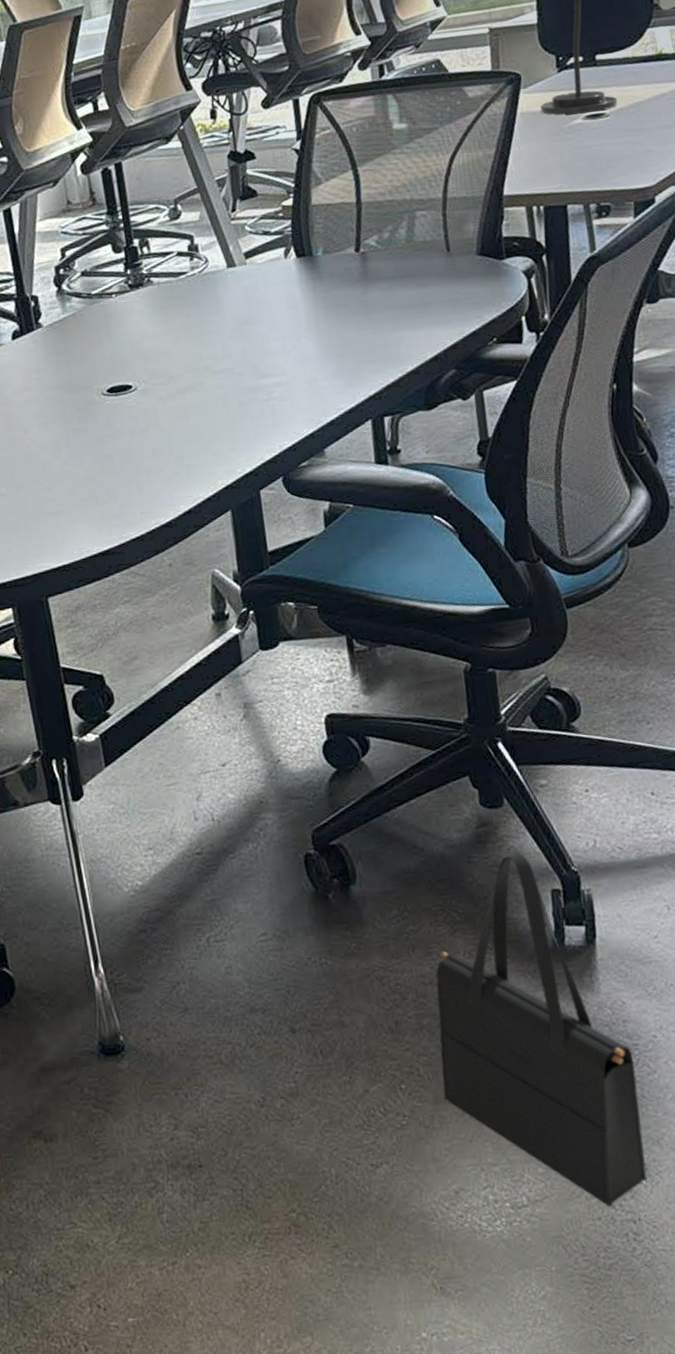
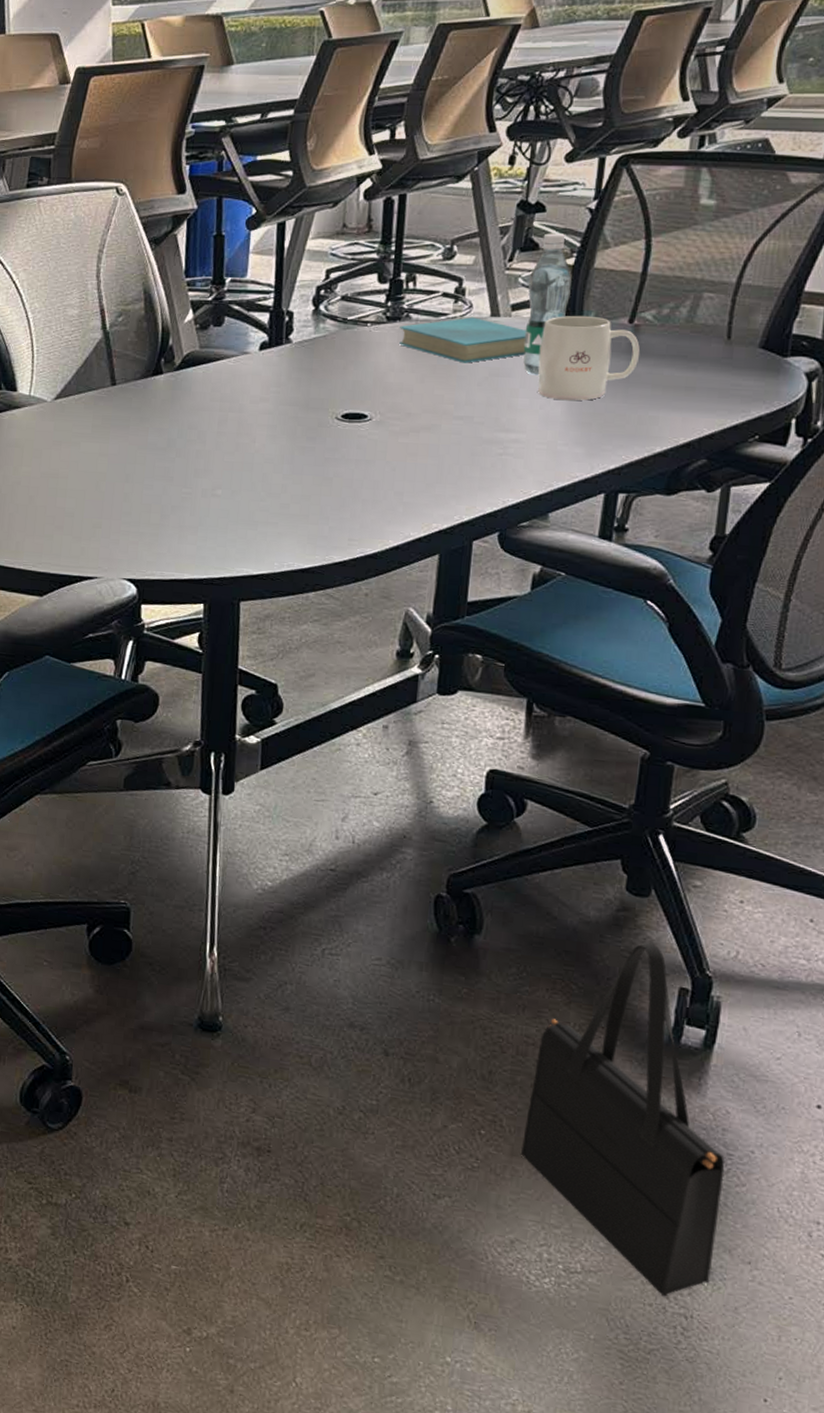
book: none [144,271,268,318] -> present [399,317,526,363]
bottle: none [255,176,297,318] -> present [523,233,572,375]
mug: none [278,251,373,338] -> present [537,315,641,401]

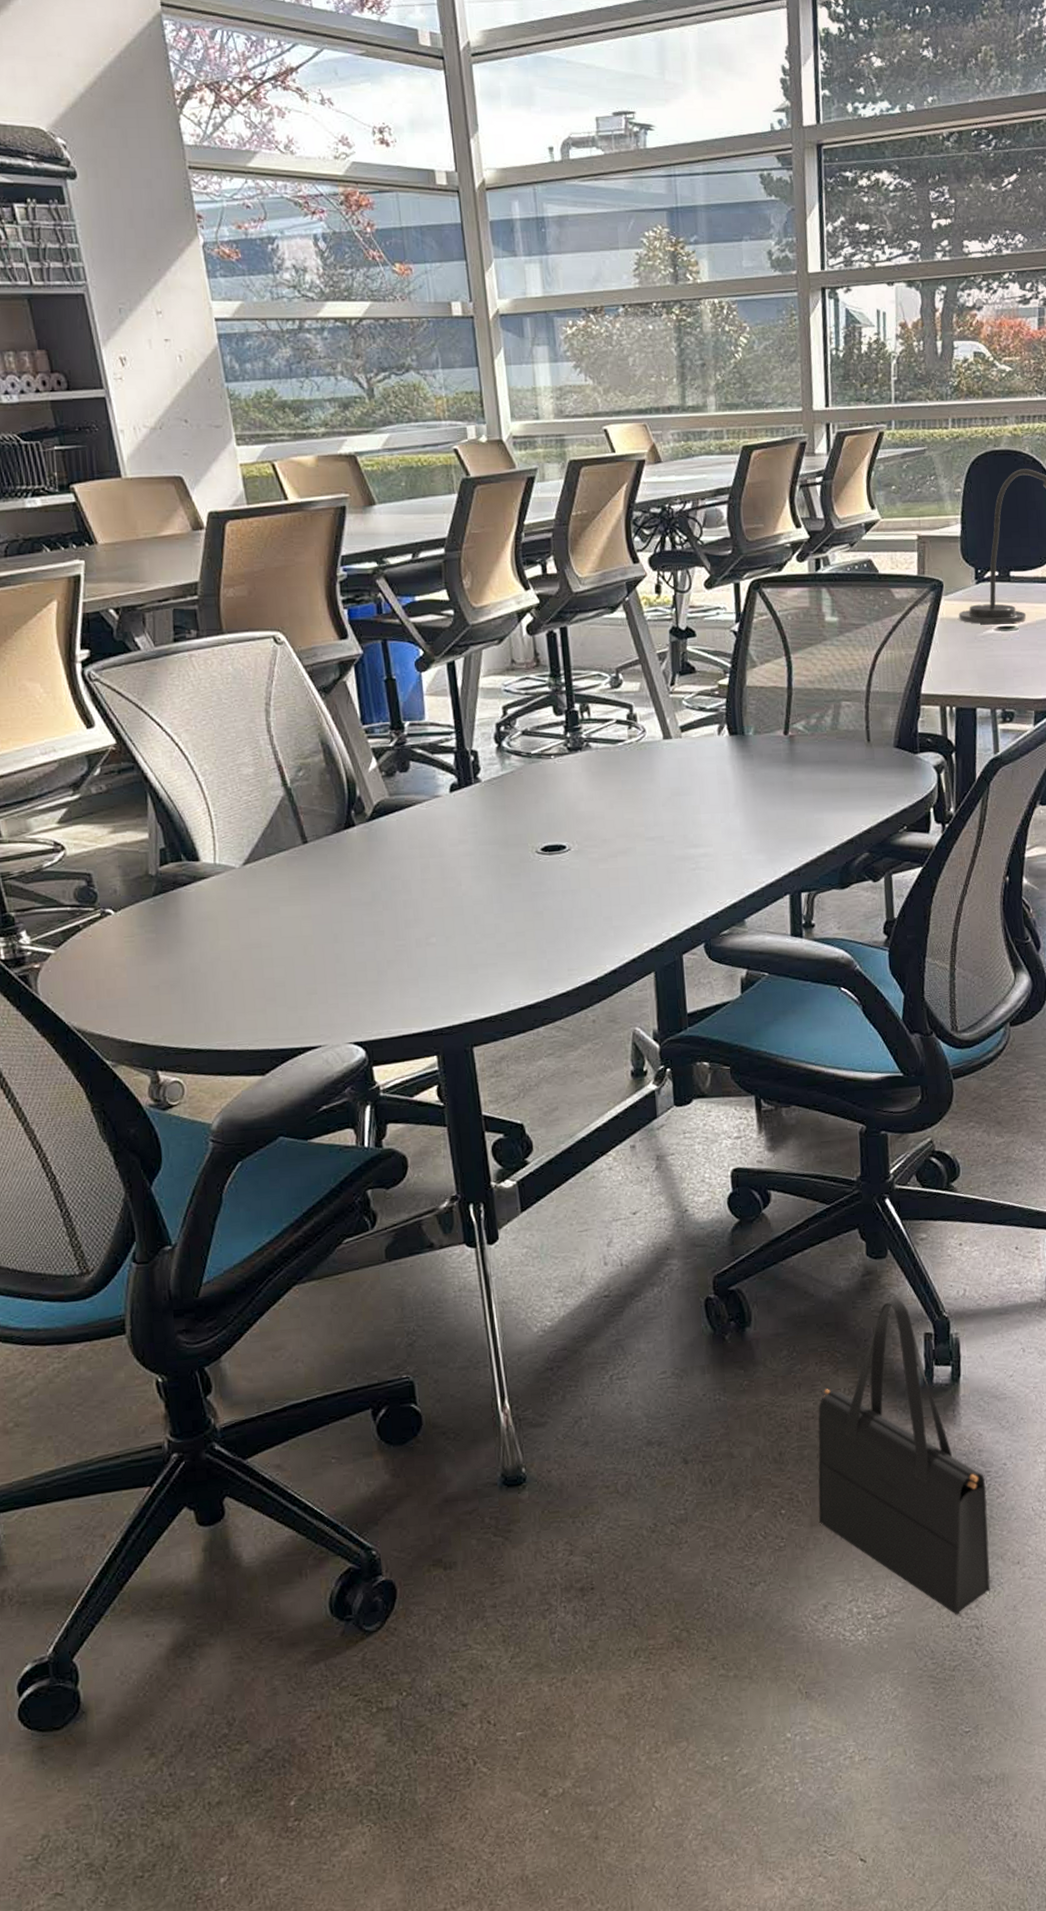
book: present [399,317,526,363] -> none [582,741,700,786]
bottle: present [523,233,572,375] -> none [692,656,730,791]
mug: present [537,315,641,401] -> none [711,731,799,812]

